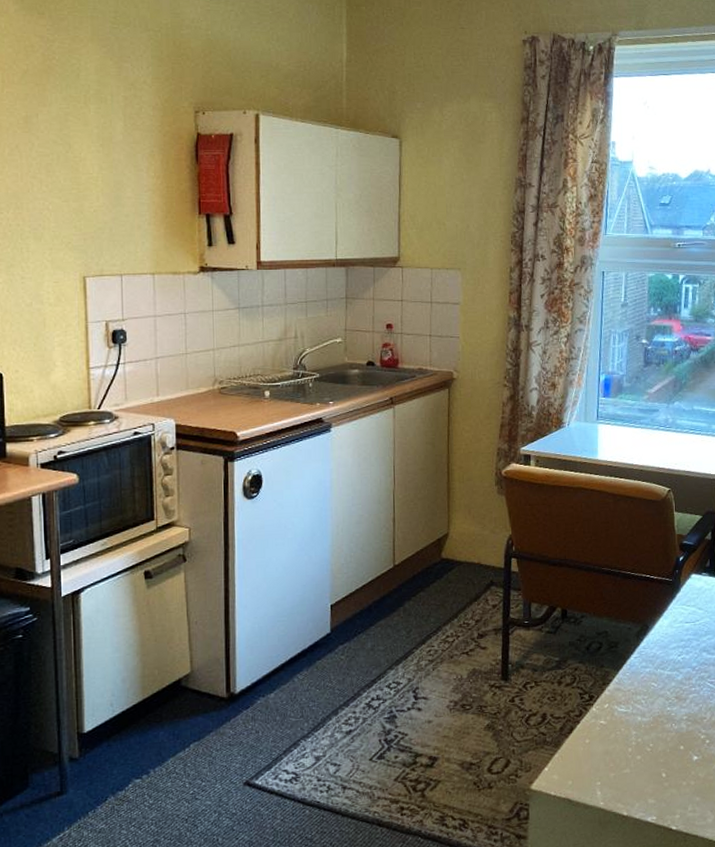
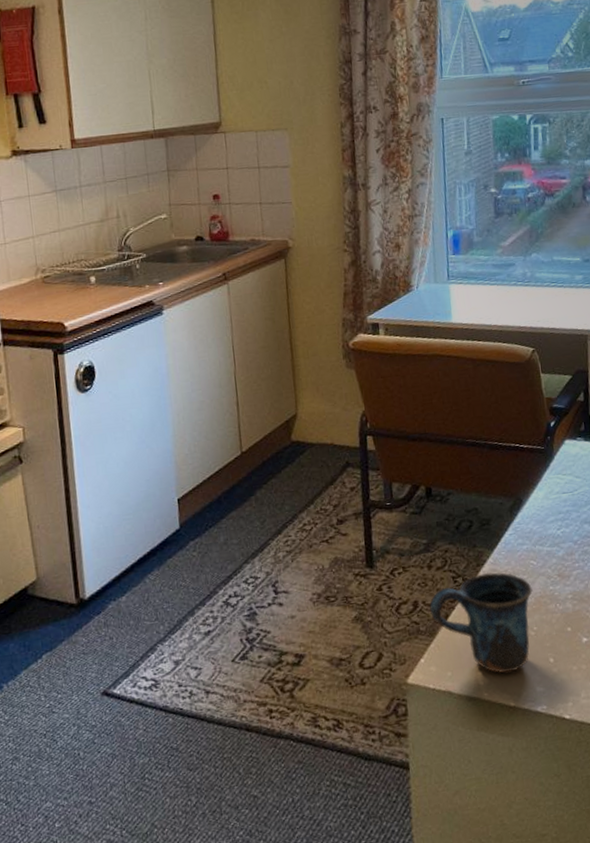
mug: none [557,691,652,785] -> present [430,572,533,673]

